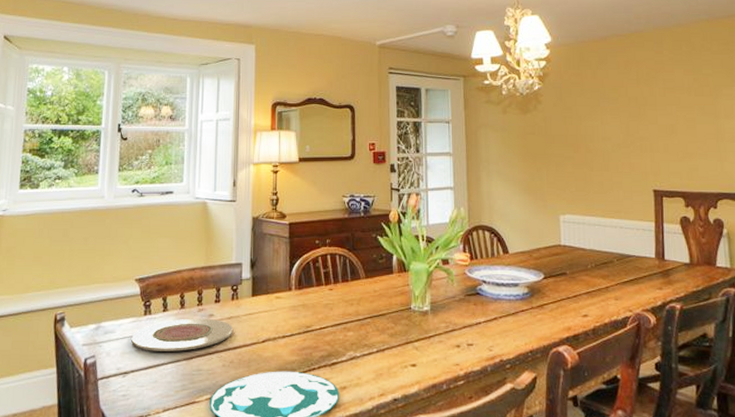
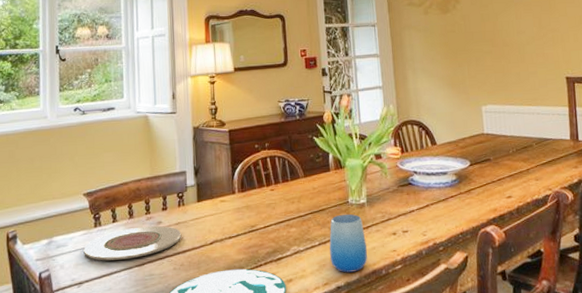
cup: none [388,321,428,385] -> present [329,214,367,273]

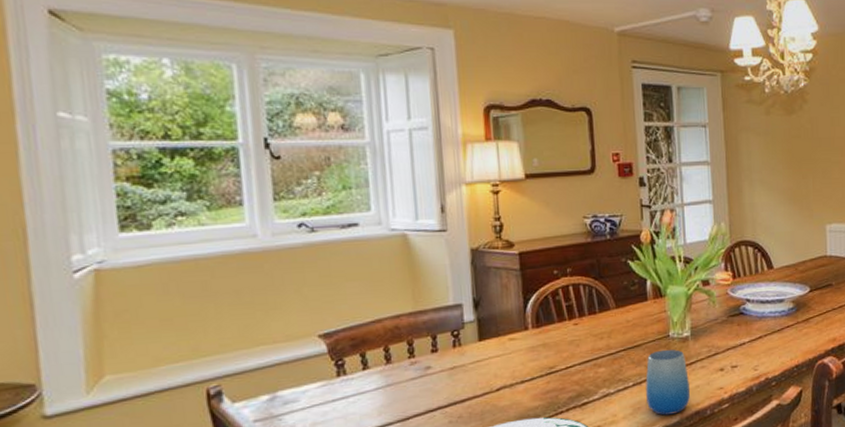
plate: present [83,225,181,261] -> none [323,371,458,418]

